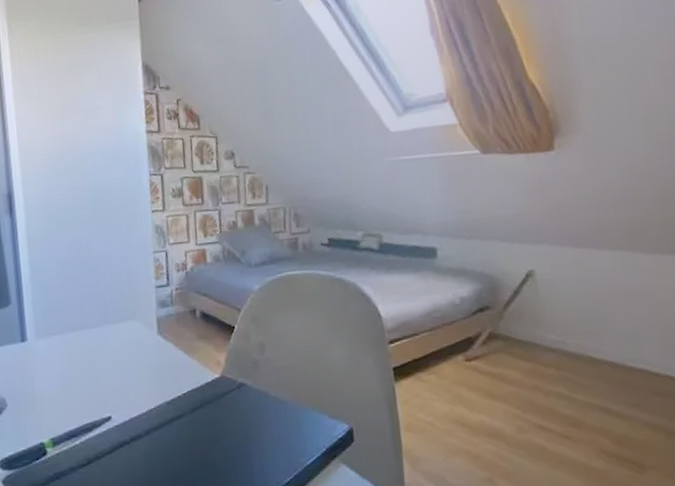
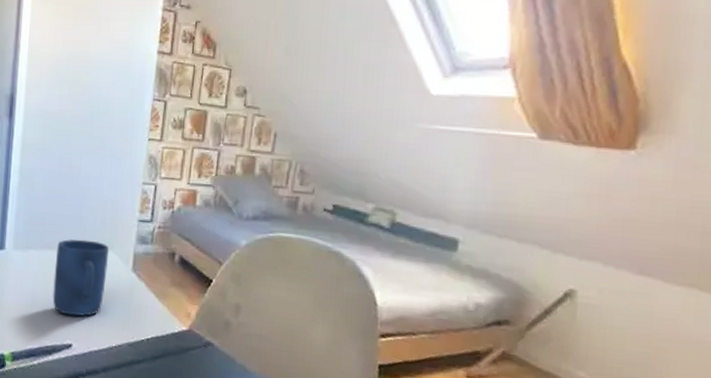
mug: none [79,313,135,390] -> present [52,238,109,317]

